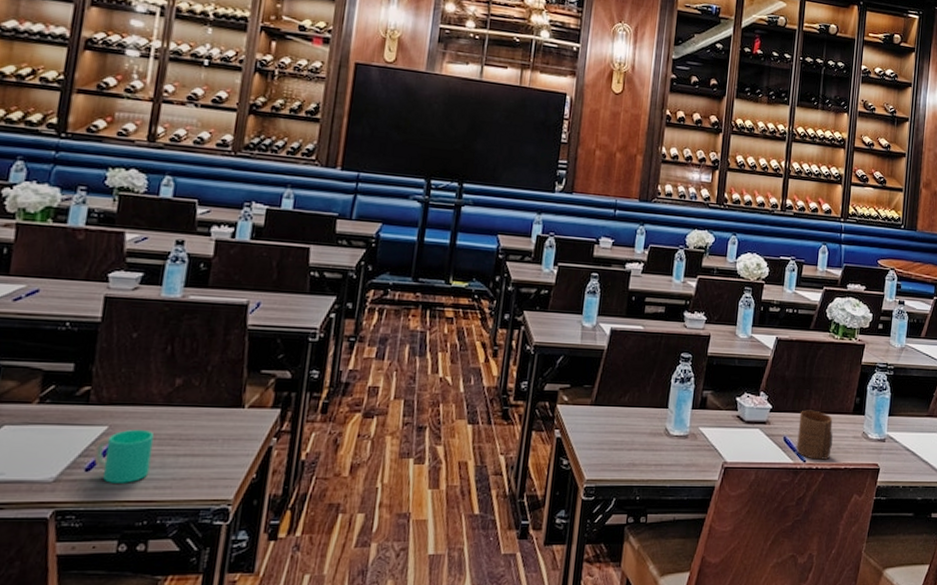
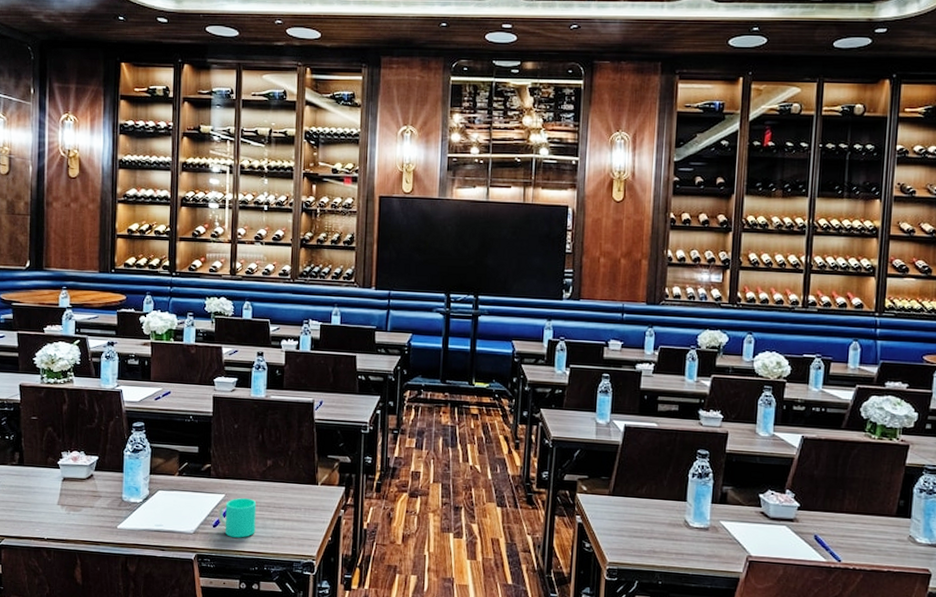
cup: present [796,410,833,460] -> none [829,510,873,561]

